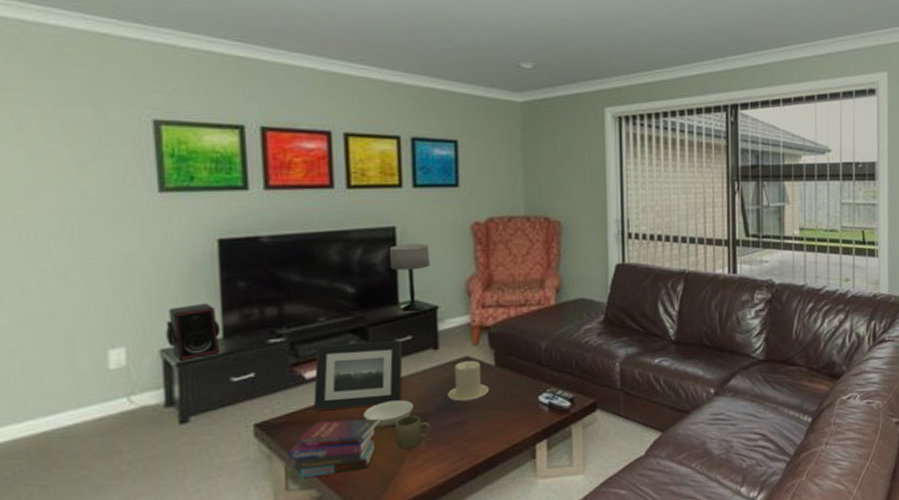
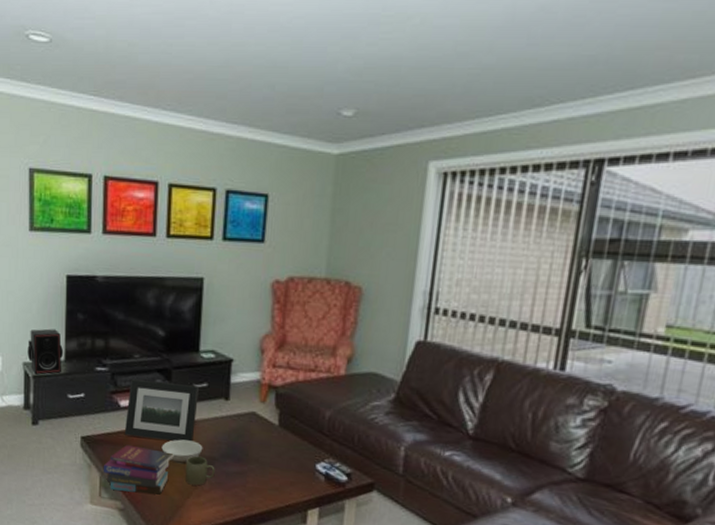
table lamp: present [389,243,430,311] -> none [195,295,231,361]
candle: present [448,360,490,402] -> none [233,415,271,455]

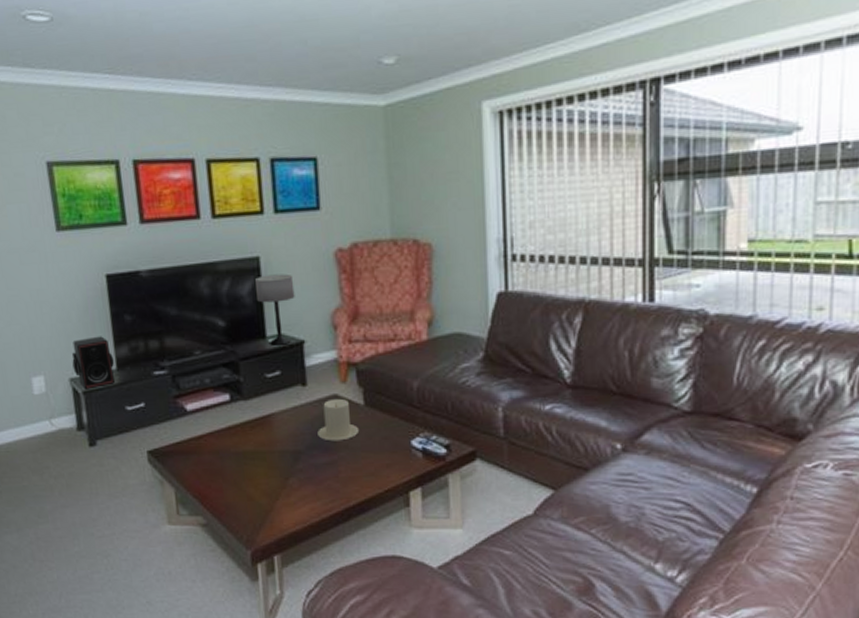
books: present [103,444,174,495] -> none [176,451,255,506]
picture frame: present [124,379,199,442] -> none [194,376,274,442]
bowl: present [161,439,203,465] -> none [239,436,286,464]
mug: present [185,455,215,486] -> none [268,452,303,485]
table lamp: none [195,295,231,361] -> present [255,274,295,345]
candle: none [233,415,271,455] -> present [317,398,360,441]

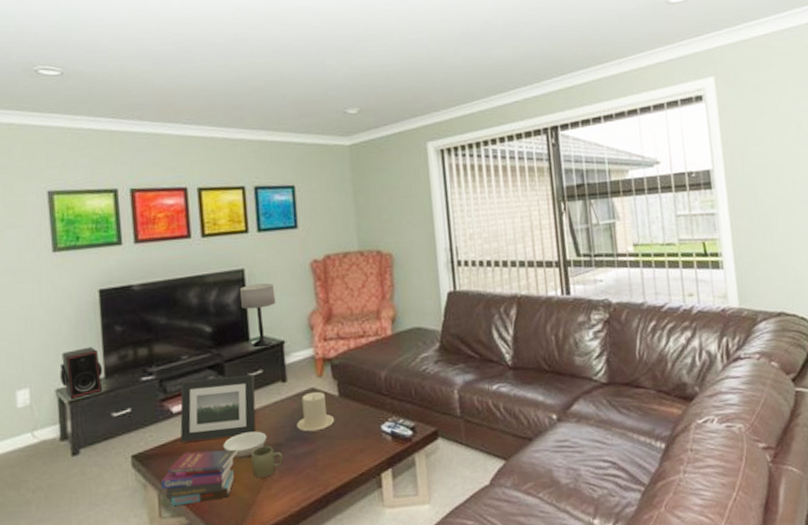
books: none [176,451,255,506] -> present [160,449,238,507]
picture frame: none [194,376,274,442] -> present [180,374,256,442]
bowl: none [239,436,286,464] -> present [223,431,267,459]
mug: none [268,452,303,485] -> present [251,445,283,478]

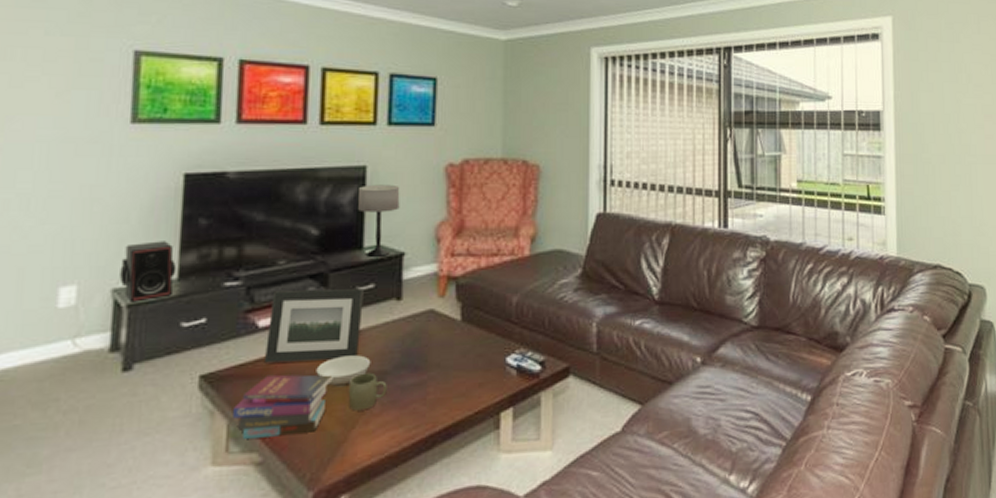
candle: present [297,391,335,432] -> none [408,313,454,360]

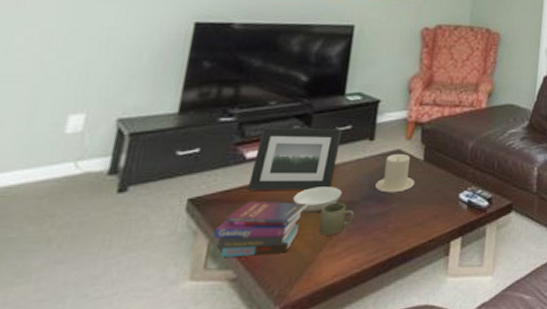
stereo: present [119,241,177,302] -> none [125,79,179,132]
table lamp: present [357,184,400,257] -> none [343,41,381,103]
candle: none [408,313,454,360] -> present [375,153,415,193]

